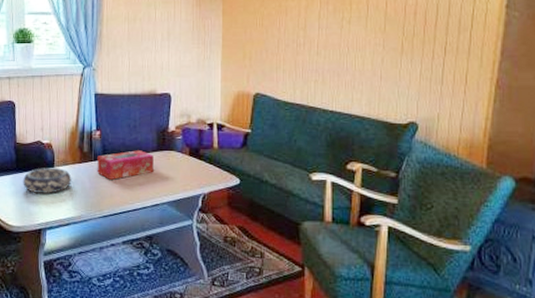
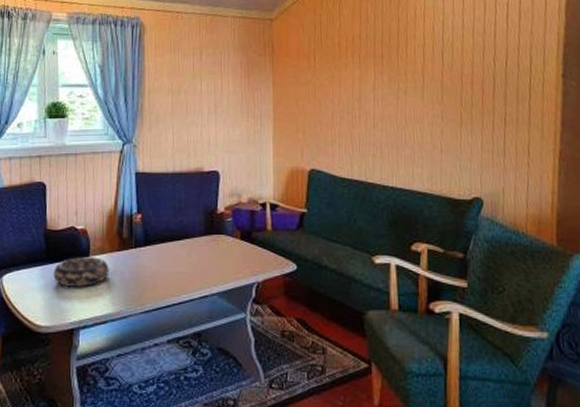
tissue box: present [97,150,154,180] -> none [138,235,201,269]

